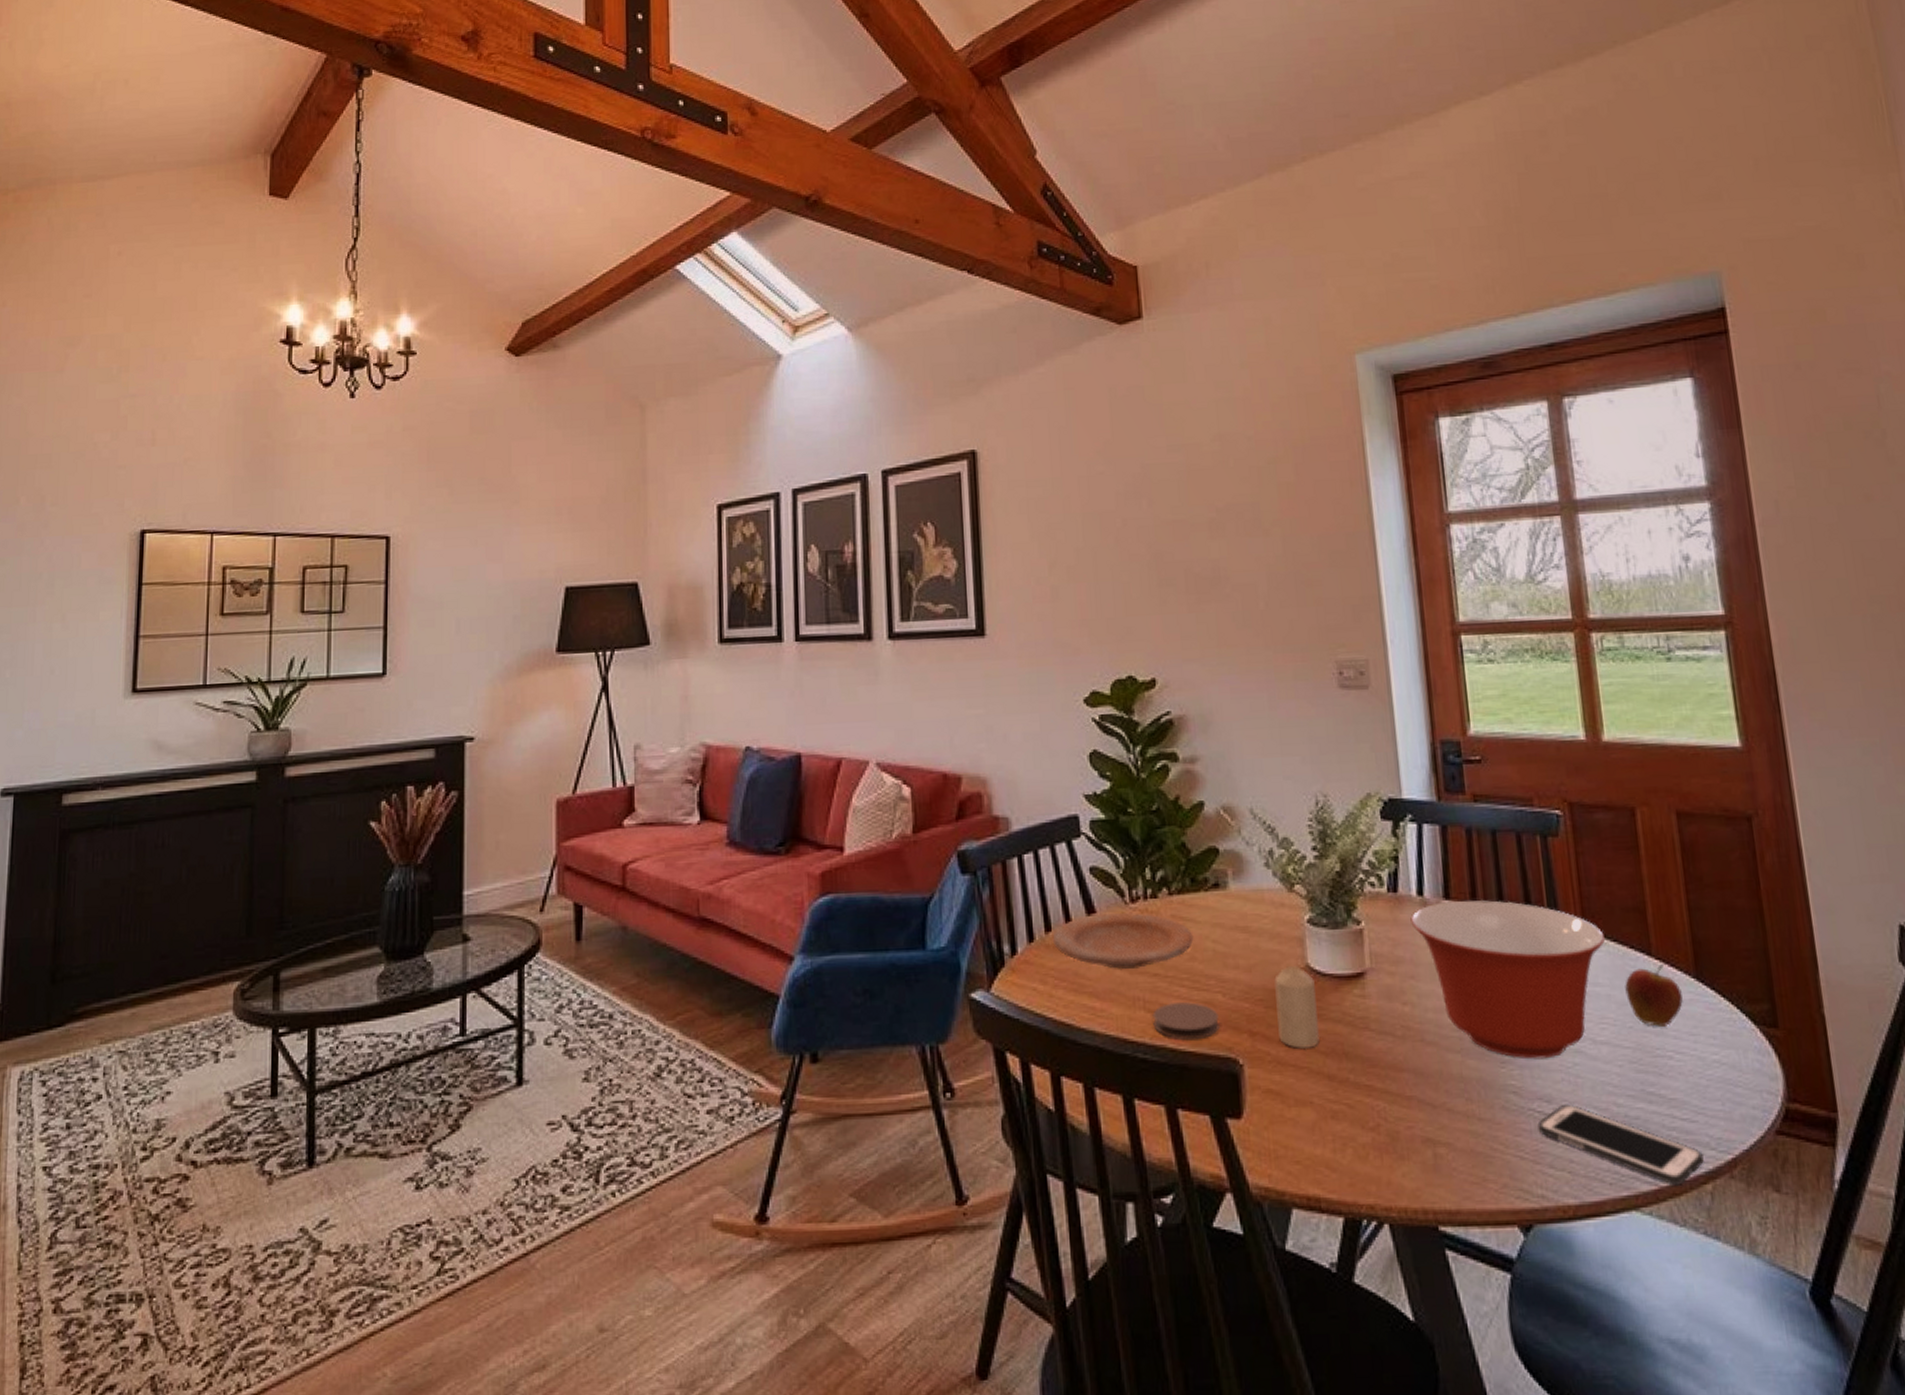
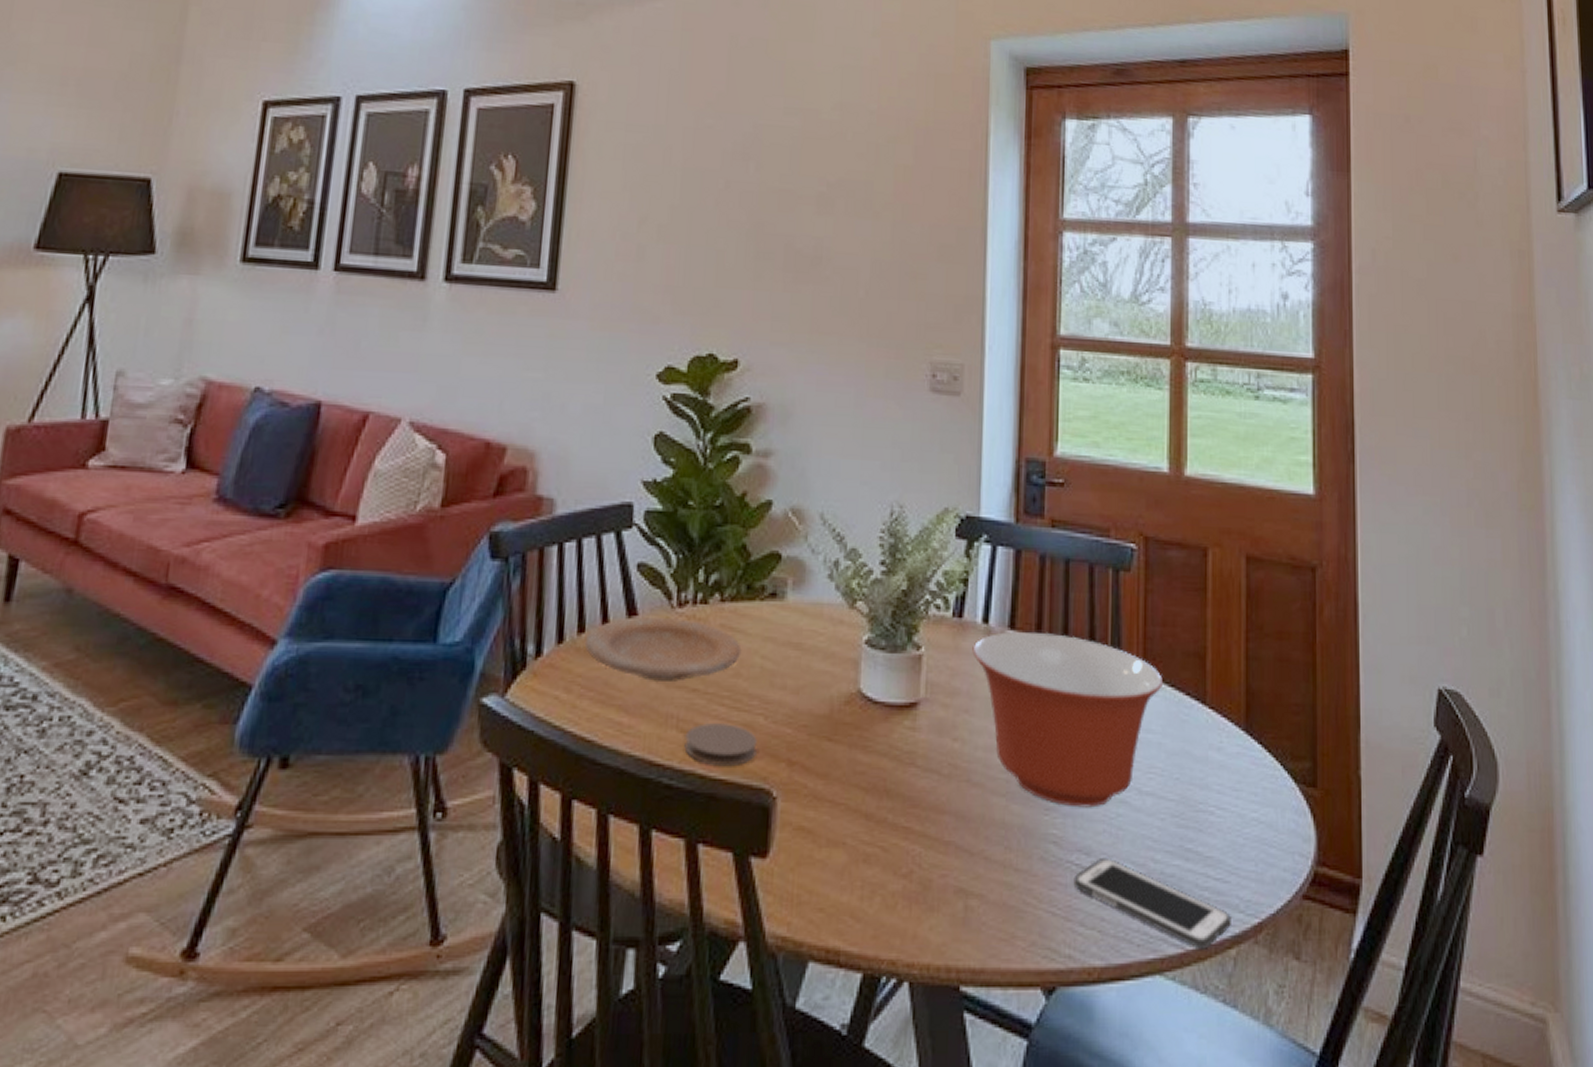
candle: present [1274,966,1321,1049] -> none [819,690,864,783]
fruit: present [1625,964,1683,1026] -> none [1176,714,1230,780]

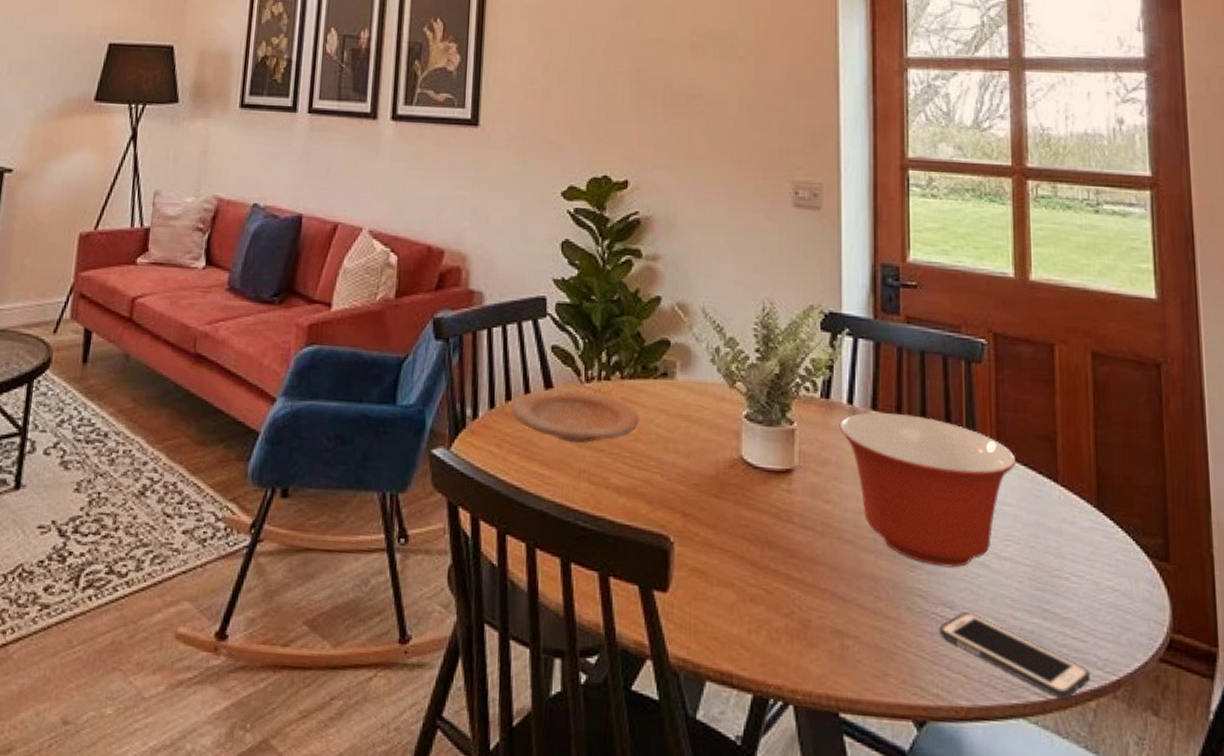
coaster: present [684,723,757,767] -> none [595,478,656,515]

